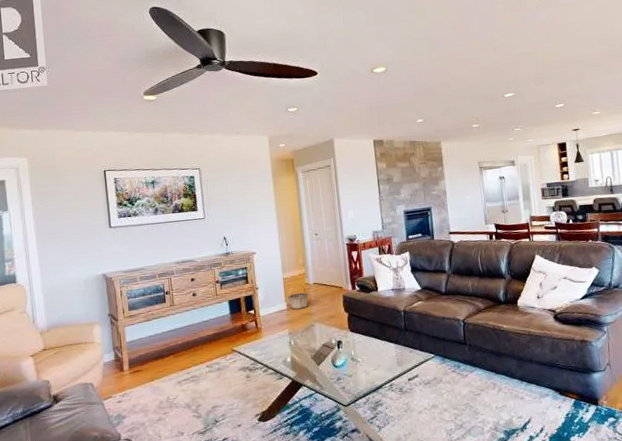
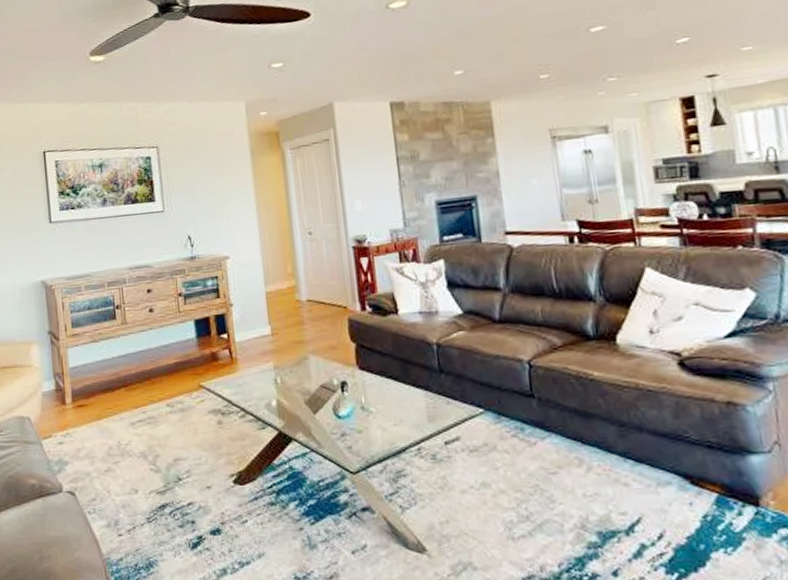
basket: present [287,284,309,310] -> none [271,301,301,336]

